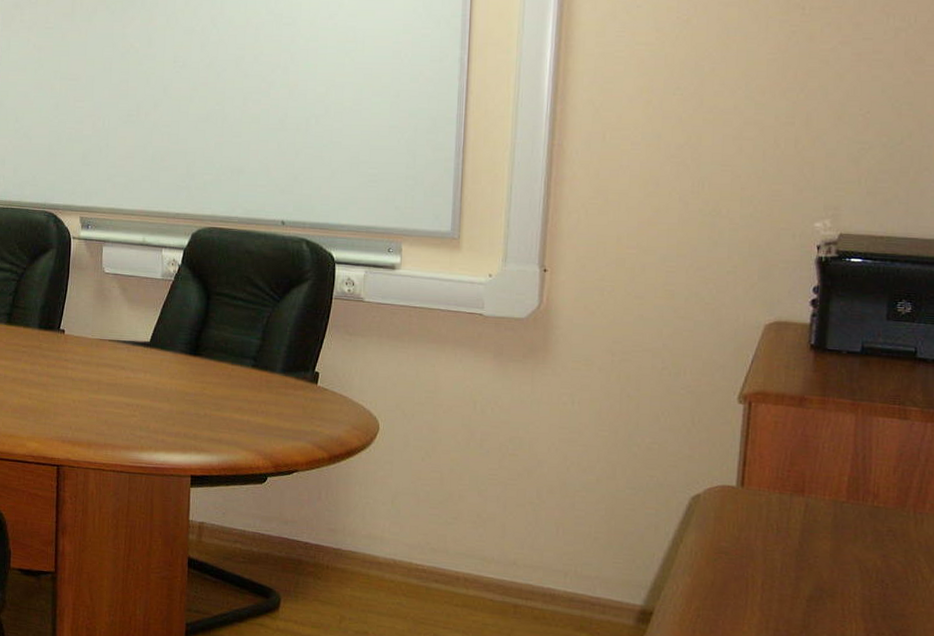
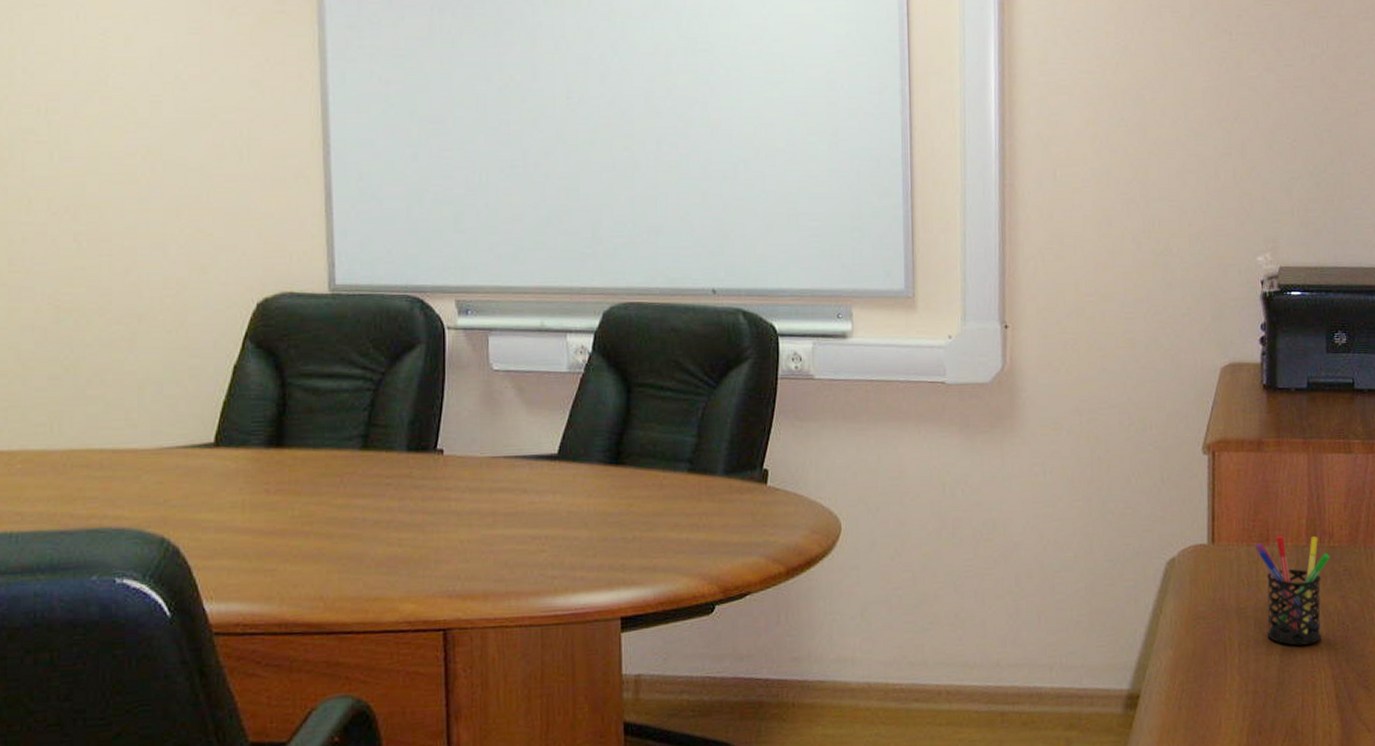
pen holder: none [787,488,873,596] -> present [1254,535,1330,646]

